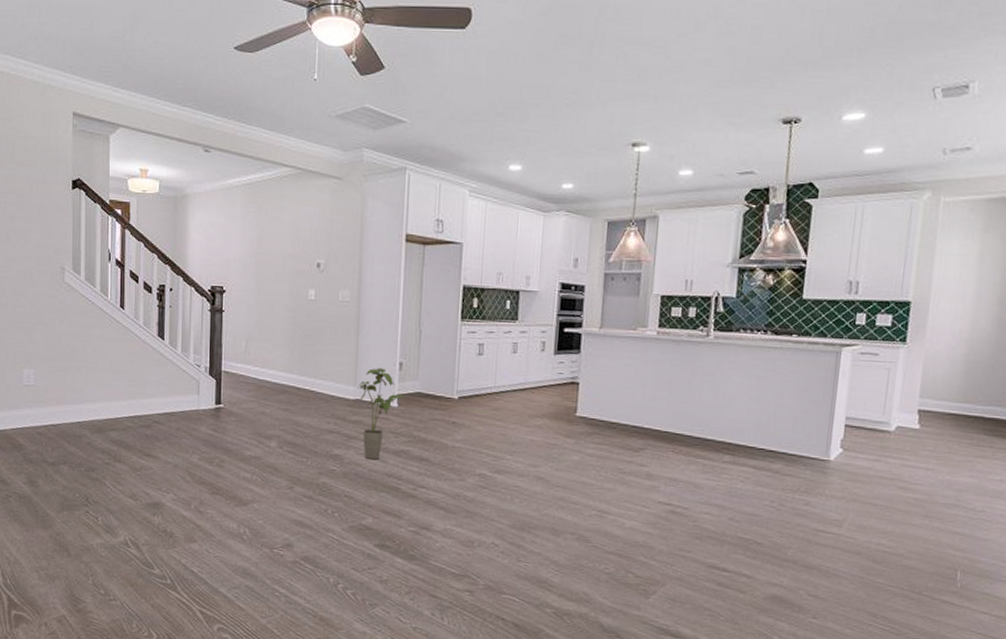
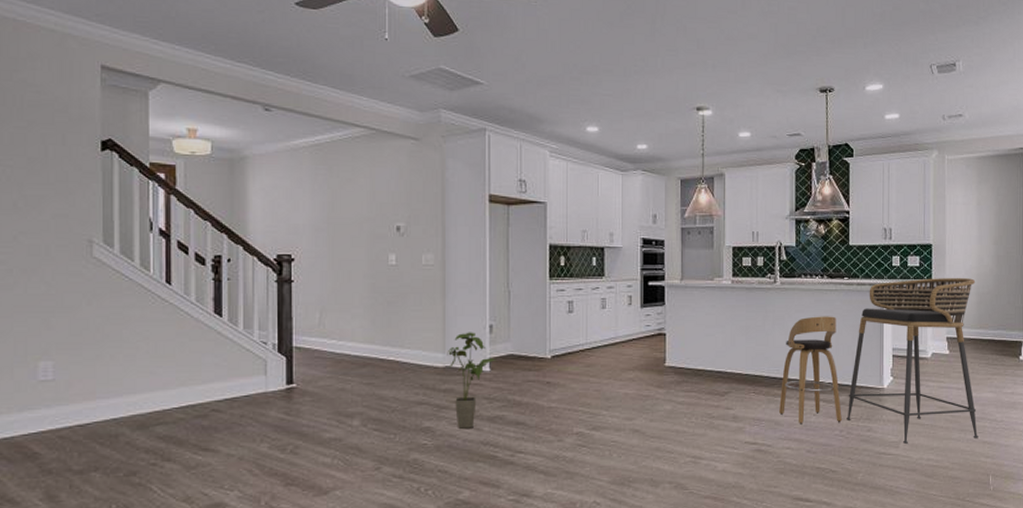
bar stool: none [700,375,779,493] -> present [779,316,842,424]
bar stool: none [780,340,966,528] -> present [847,278,979,444]

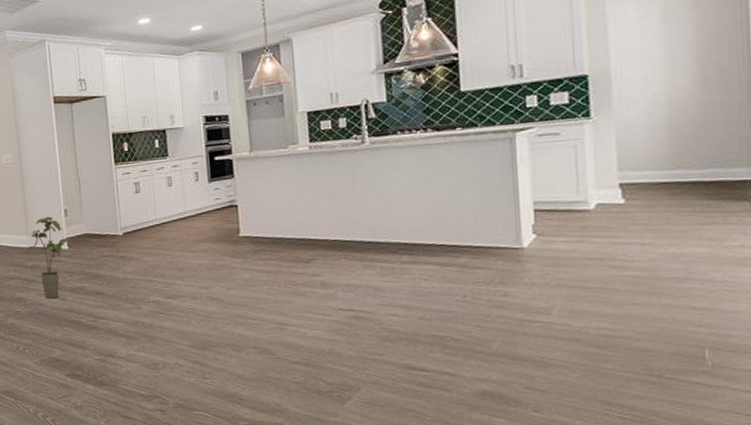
bar stool: present [779,316,842,424] -> none [378,172,464,290]
bar stool: present [847,278,979,444] -> none [471,108,682,310]

